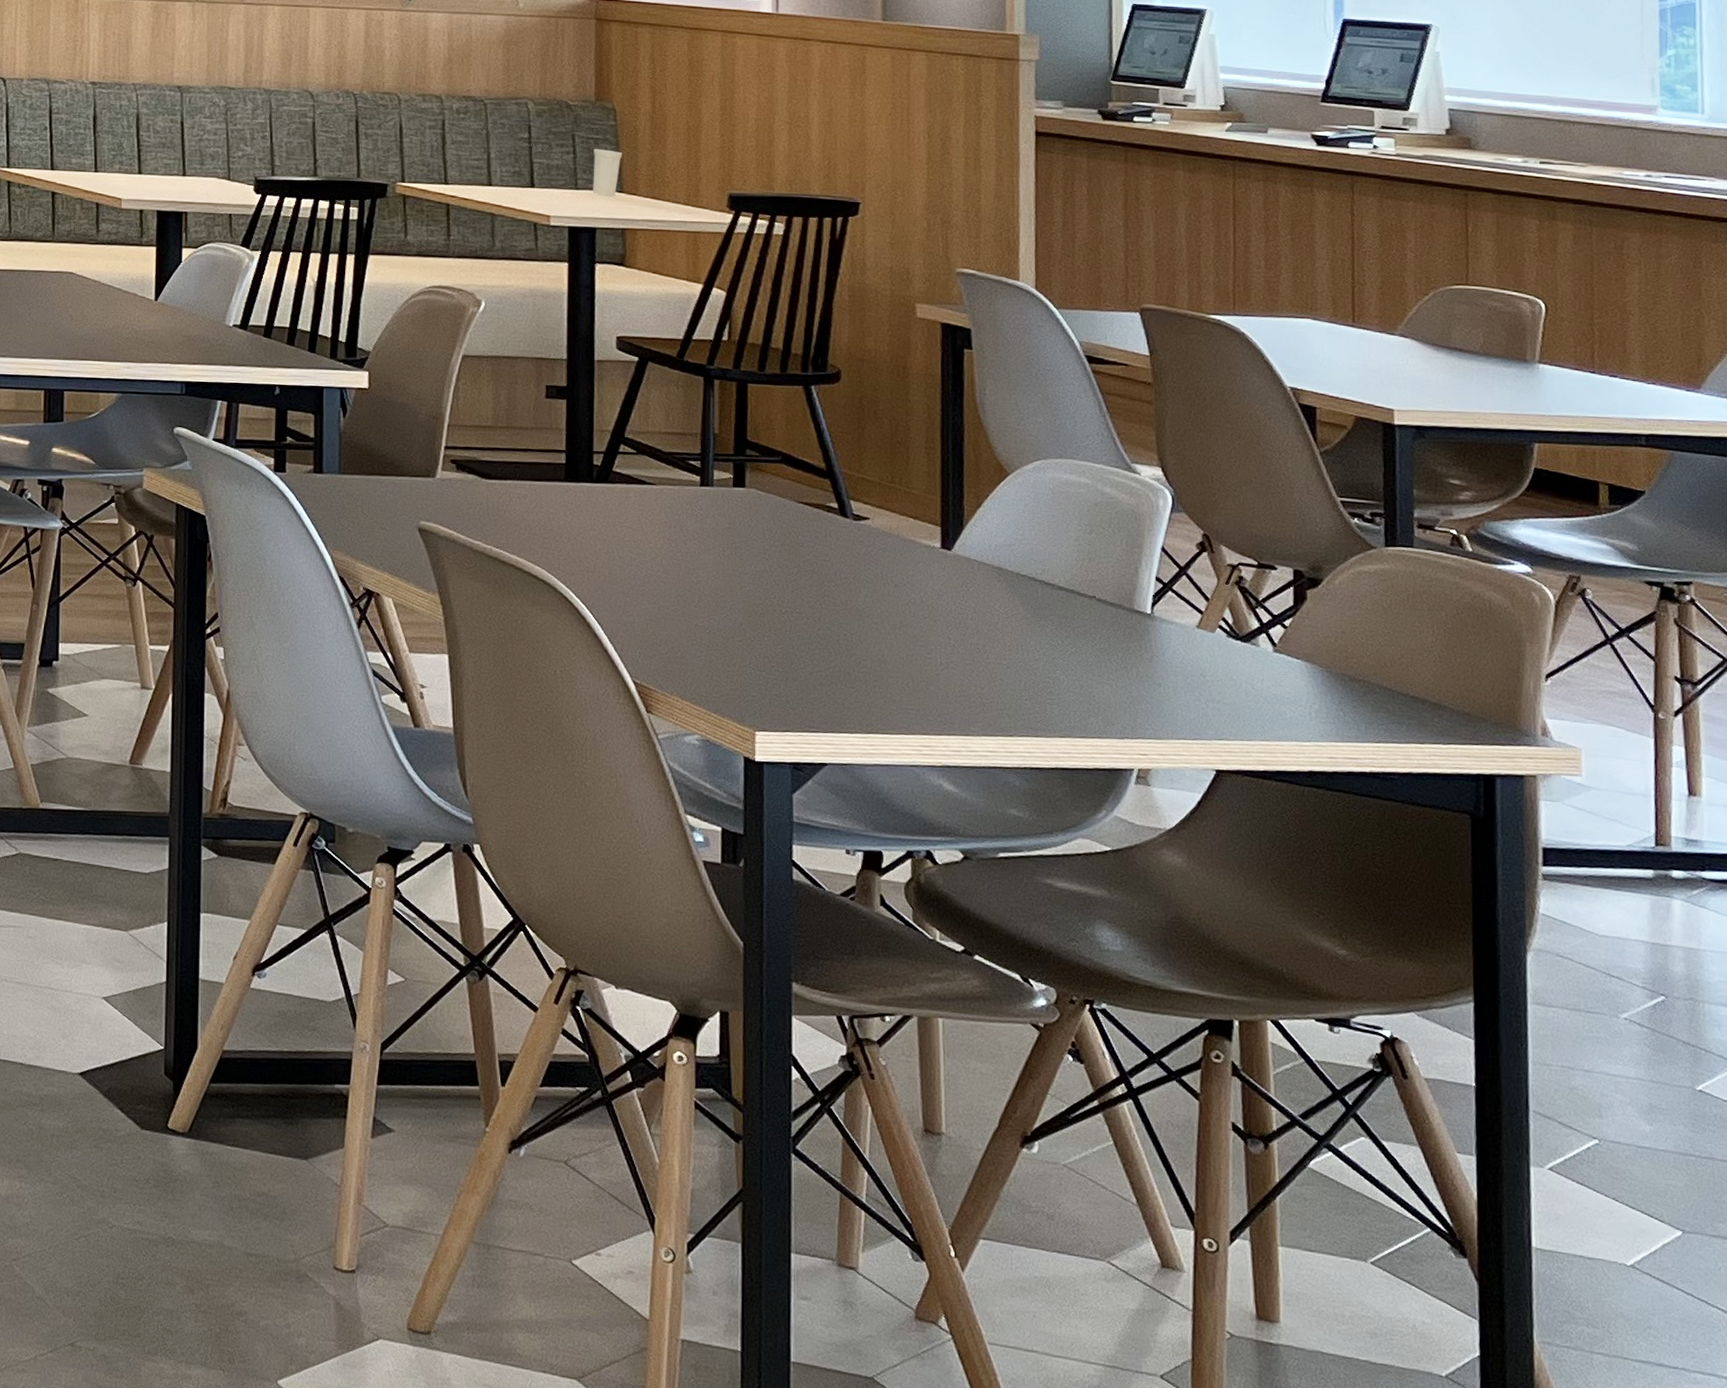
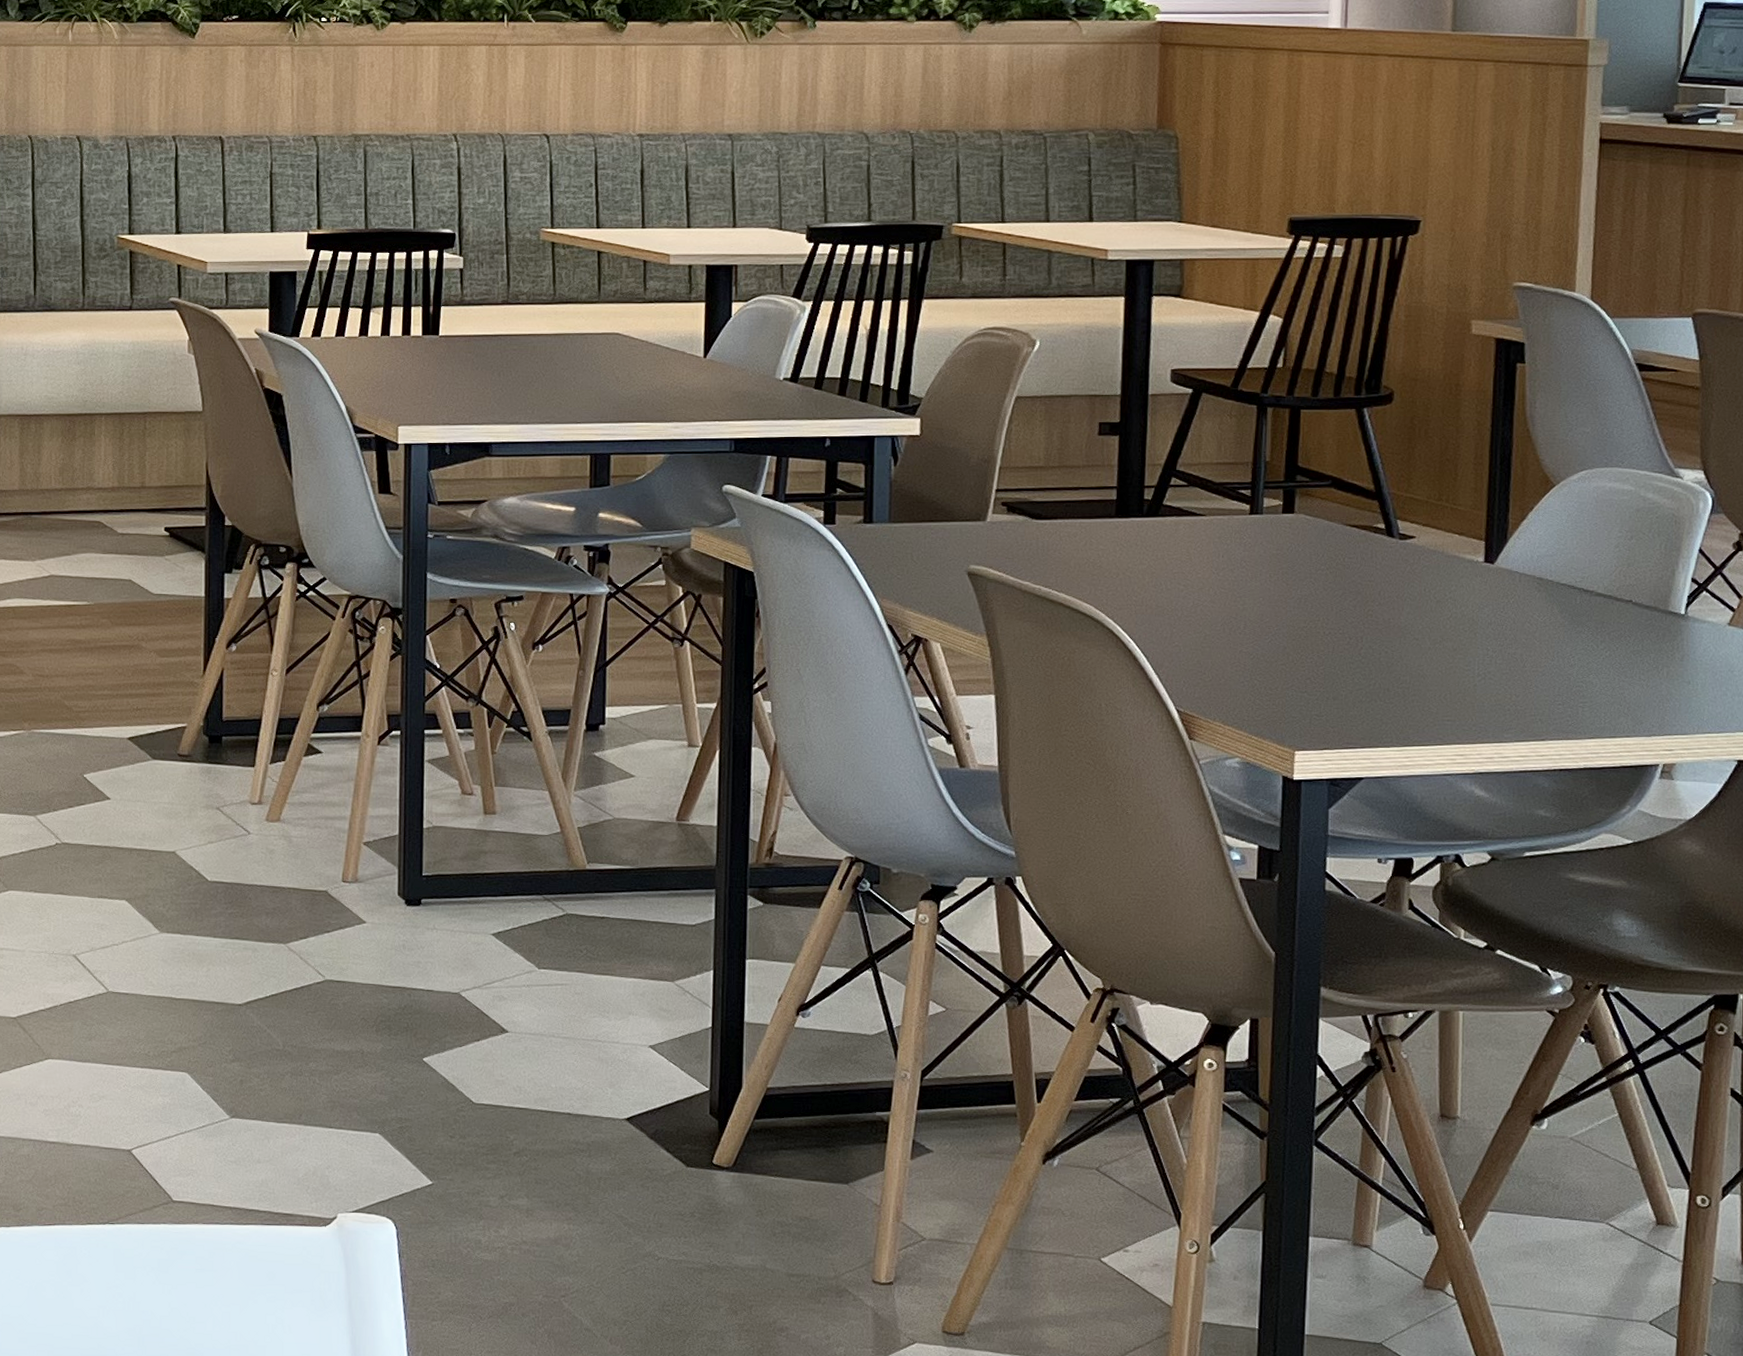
cup: present [593,149,623,198] -> none [1152,179,1184,228]

